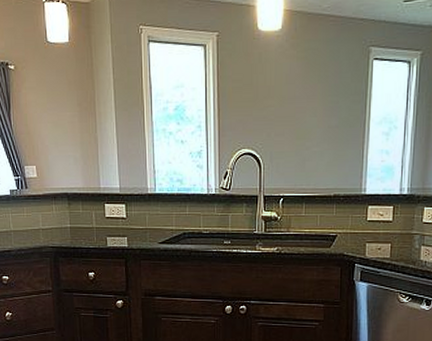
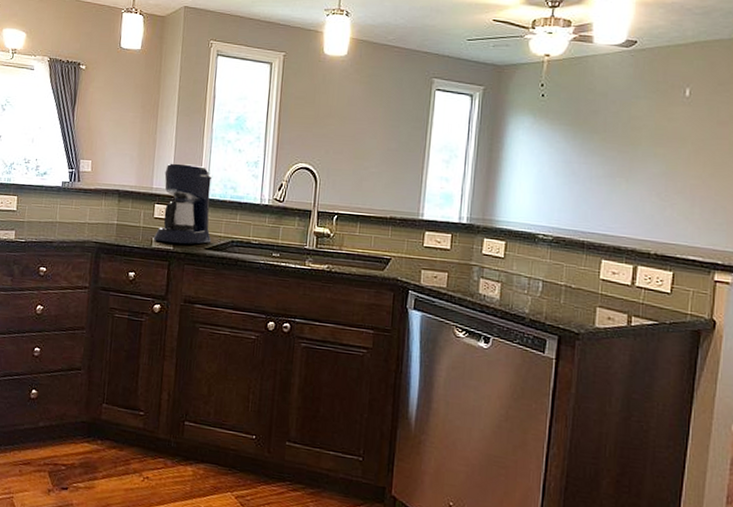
coffee maker: none [107,160,164,241] -> present [153,163,212,245]

